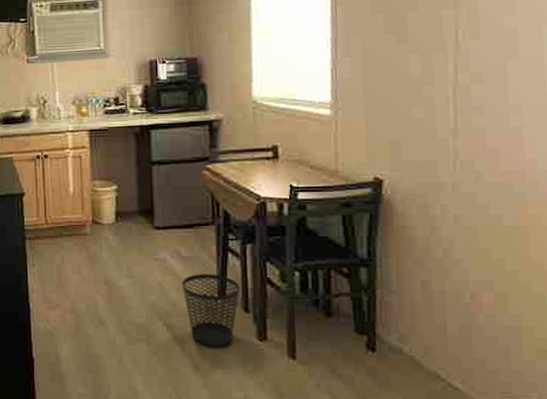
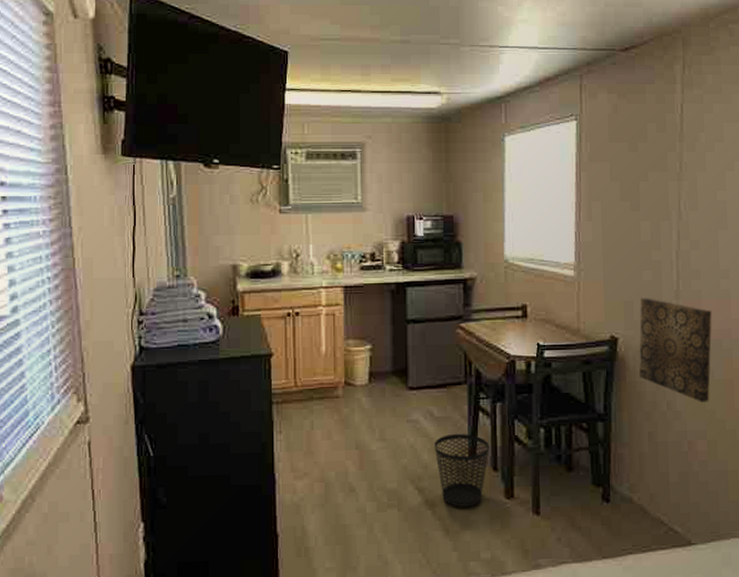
wall art: none [408,137,500,250] -> present [638,298,712,402]

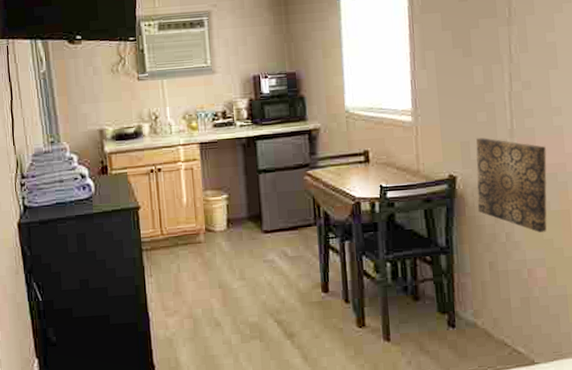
wastebasket: present [434,434,490,507] -> none [289,270,341,337]

